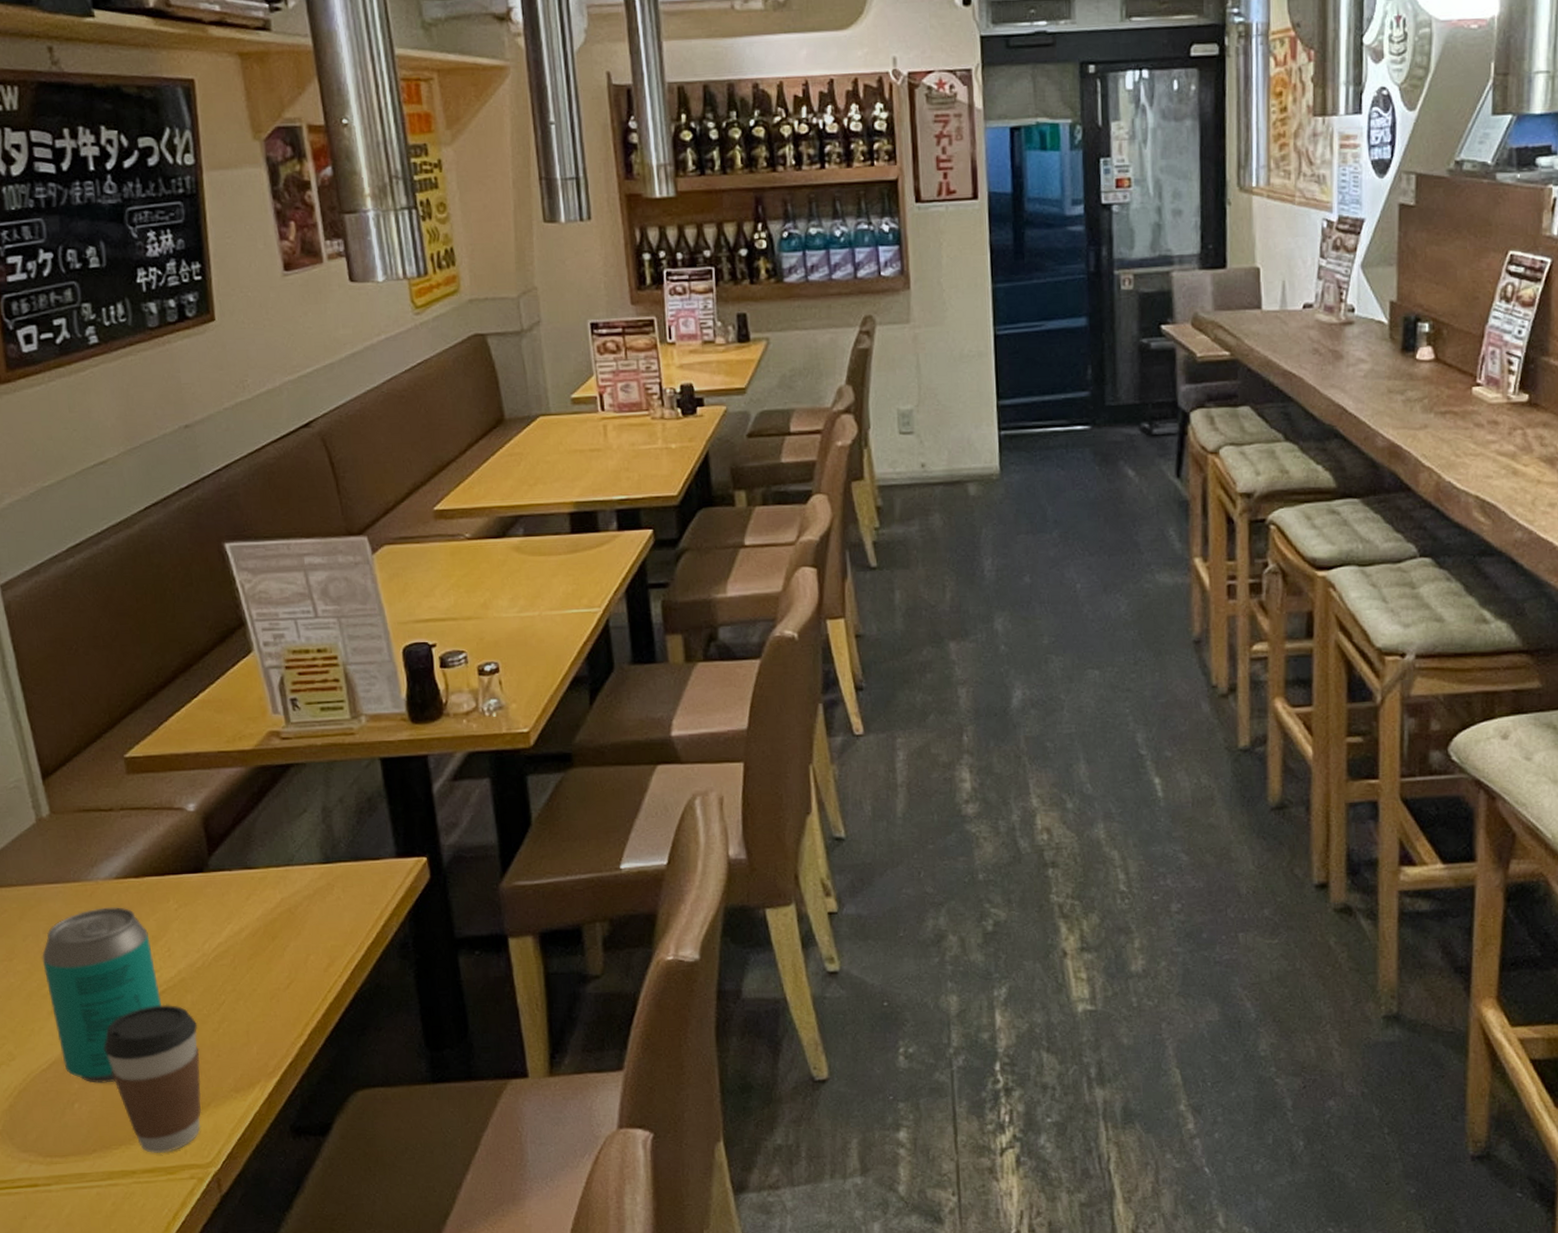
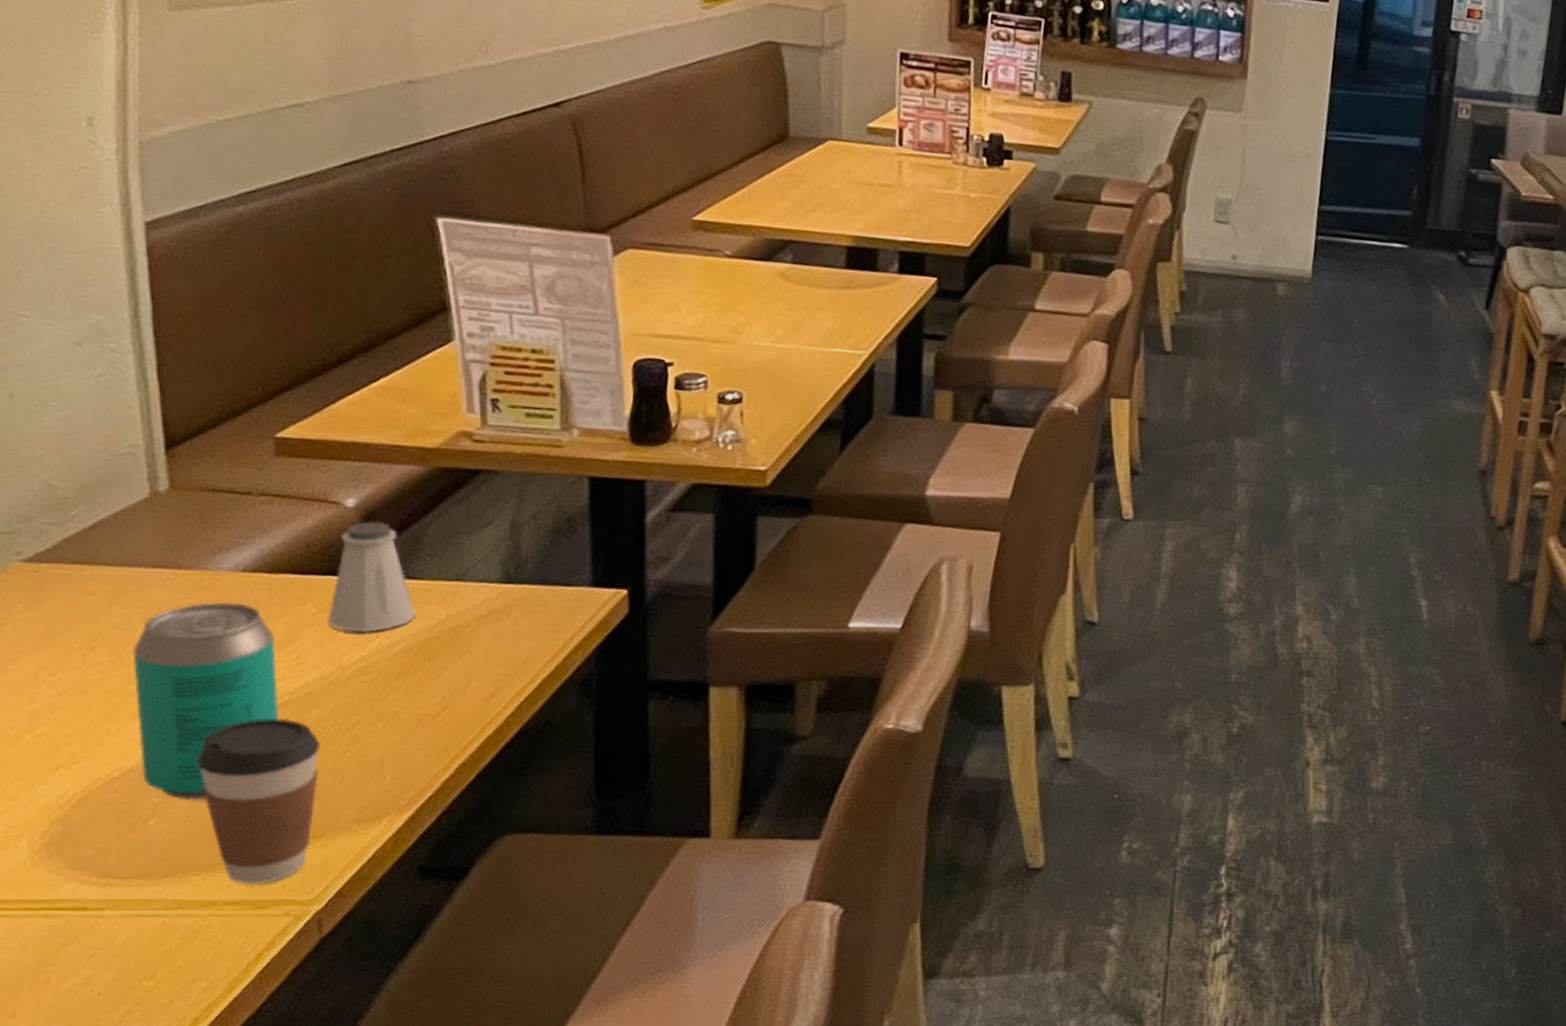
saltshaker: none [187,820,257,922] -> present [328,521,416,632]

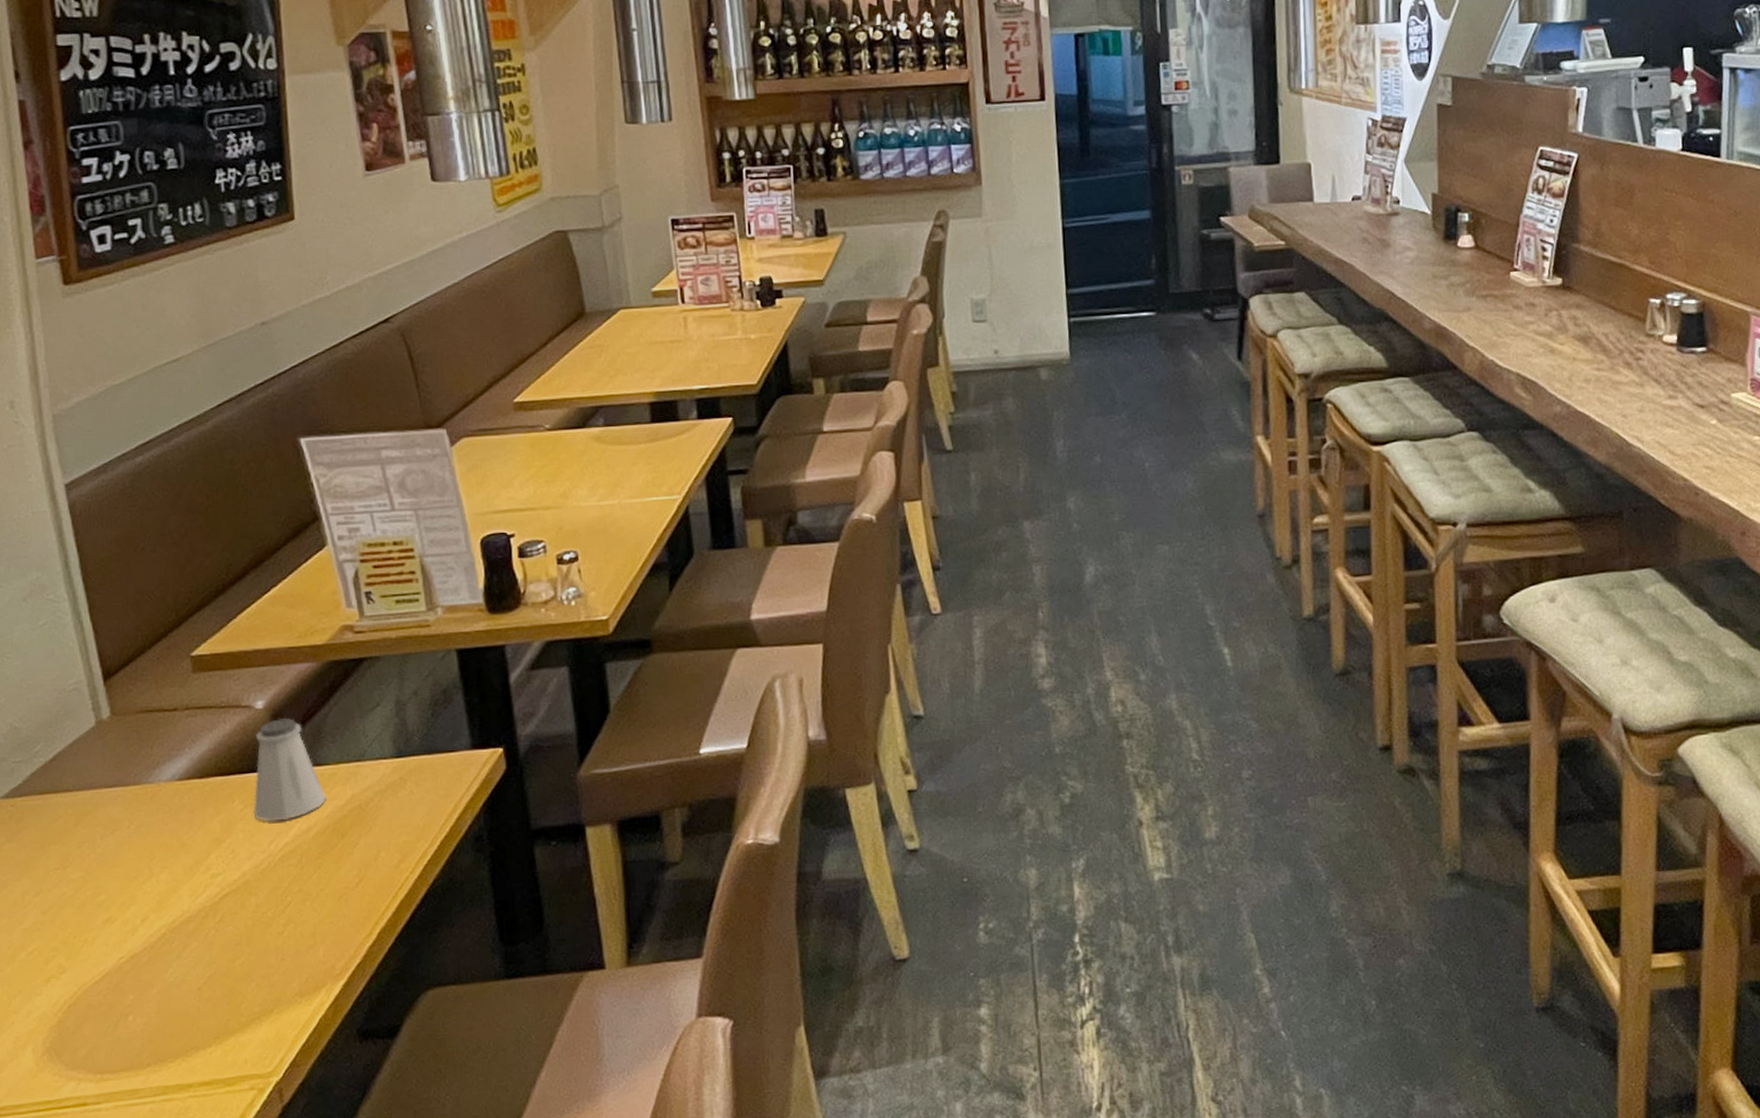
beverage can: present [133,602,280,801] -> none [98,809,224,994]
coffee cup: present [197,718,321,885] -> none [161,908,264,1065]

